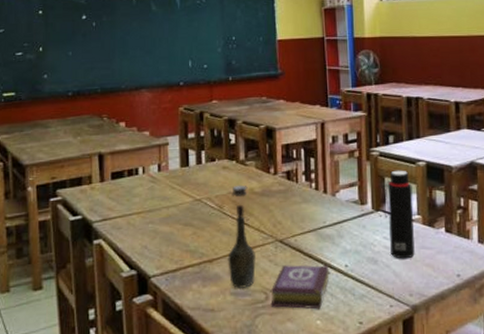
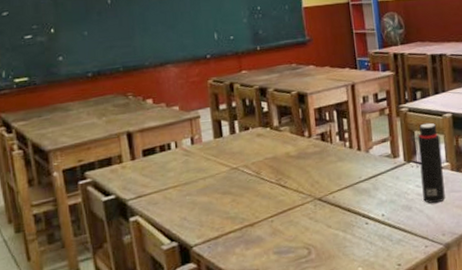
bottle: present [228,185,256,288] -> none [268,150,297,248]
book: present [270,265,330,309] -> none [312,216,368,261]

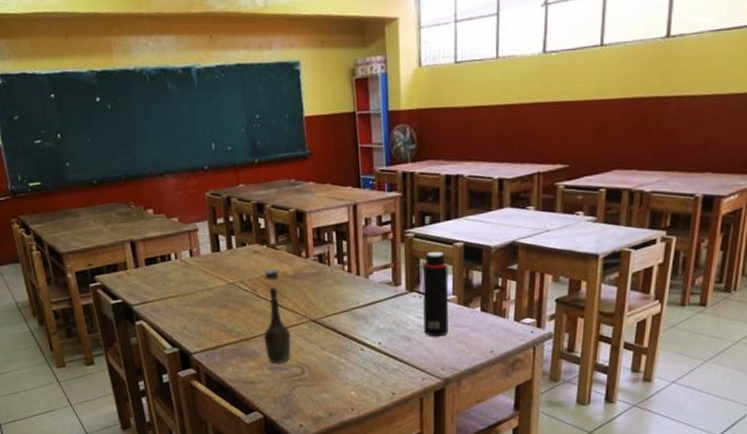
bottle: none [268,150,297,248] -> present [263,268,291,364]

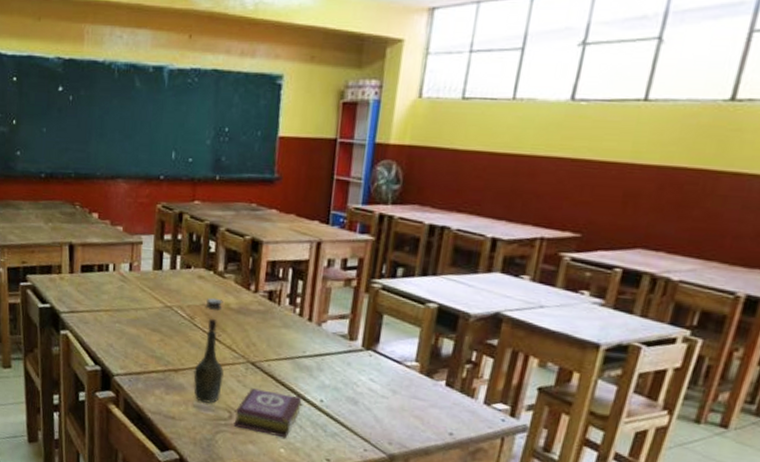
book: none [306,342,363,382] -> present [233,388,302,439]
water bottle: present [418,251,449,337] -> none [375,308,416,407]

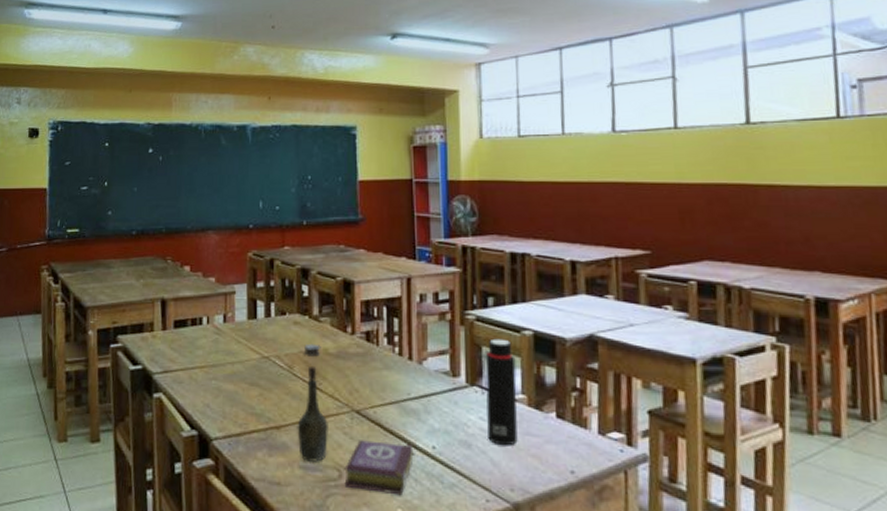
water bottle: none [375,308,416,407] -> present [480,338,518,446]

